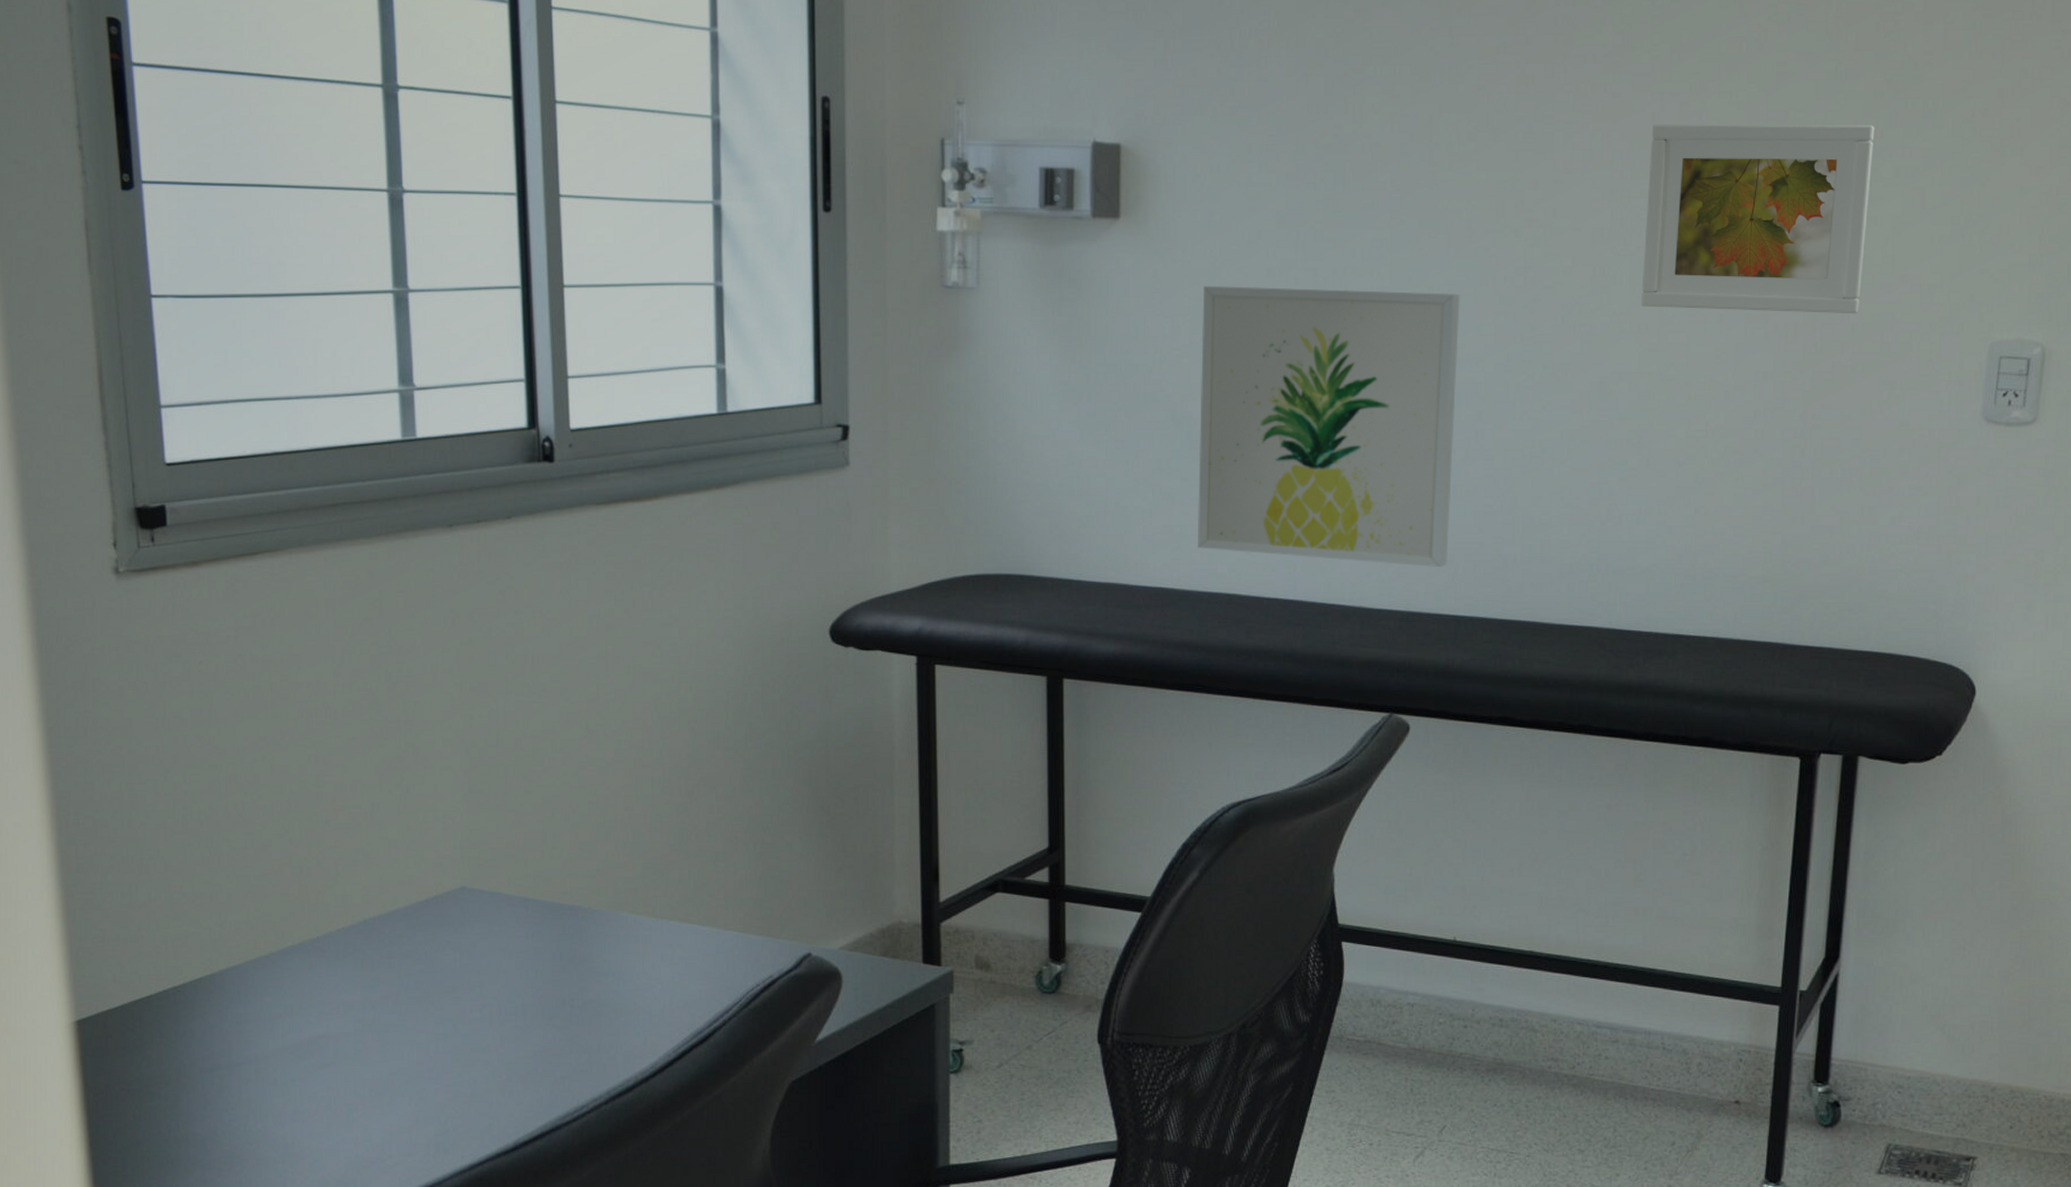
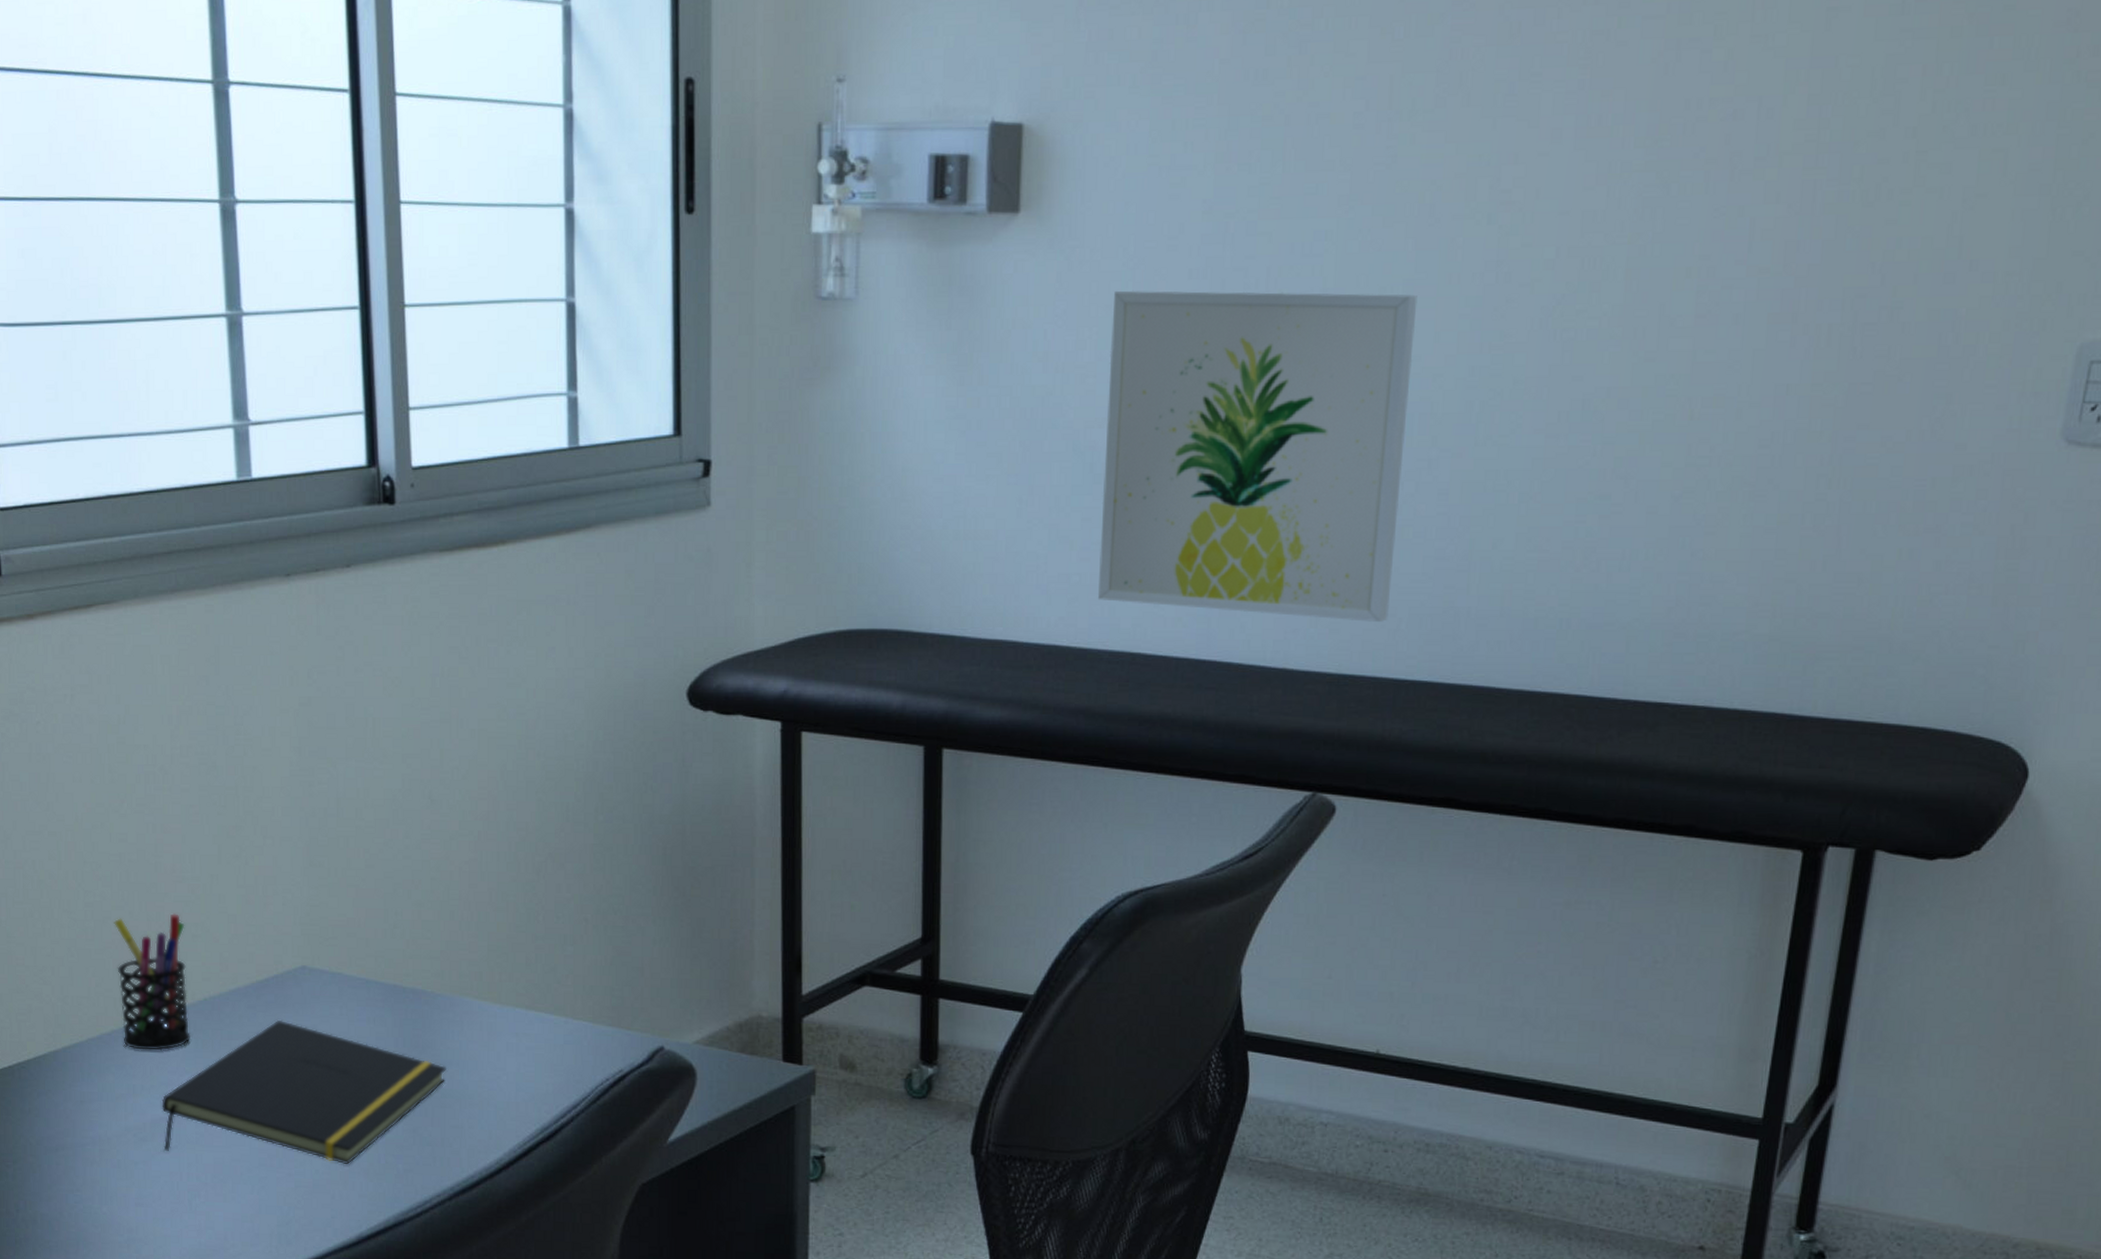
pen holder: none [274,840,349,971] -> present [114,913,190,1051]
notepad: none [319,938,603,1074] -> present [161,1019,446,1165]
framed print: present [1641,123,1875,314] -> none [1638,71,1949,311]

